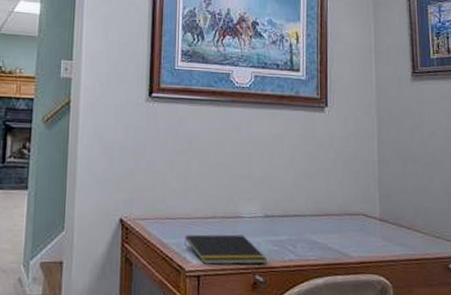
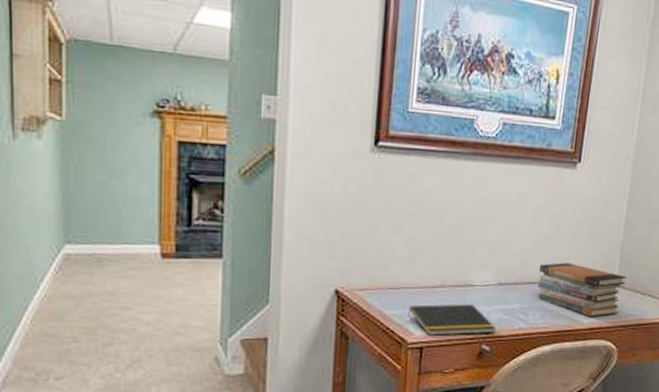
book stack: none [301,197,389,251] -> present [537,263,627,317]

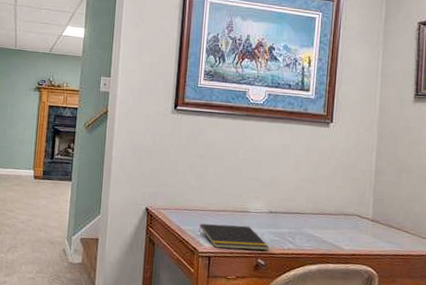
book stack: present [537,263,627,317] -> none [301,198,381,245]

